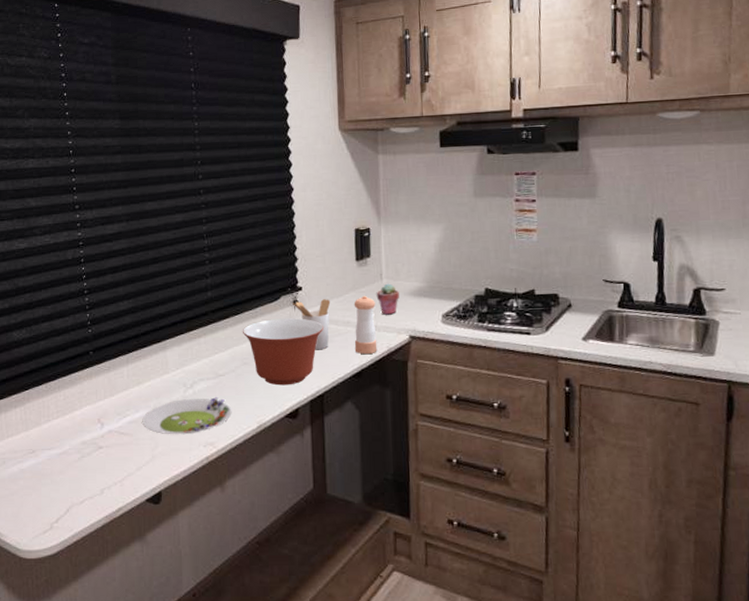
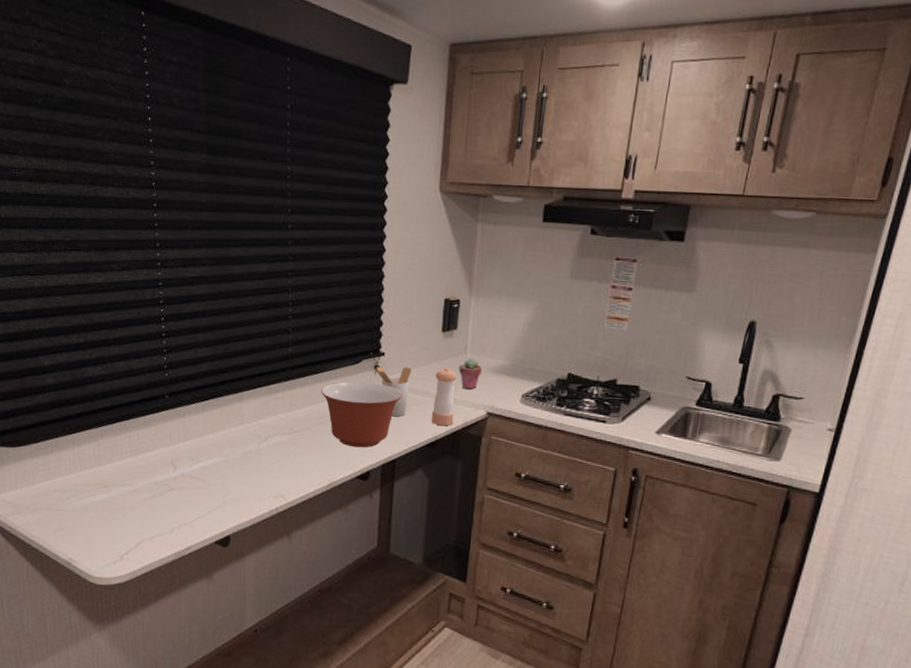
salad plate: present [142,397,232,435] -> none [215,451,304,485]

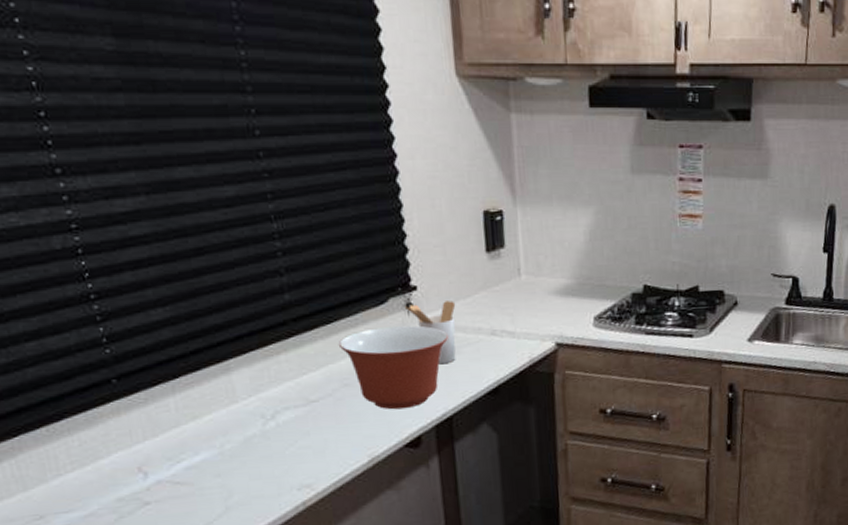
pepper shaker: present [431,367,457,426] -> none [485,295,517,367]
potted succulent: present [458,358,482,390] -> none [513,280,542,319]

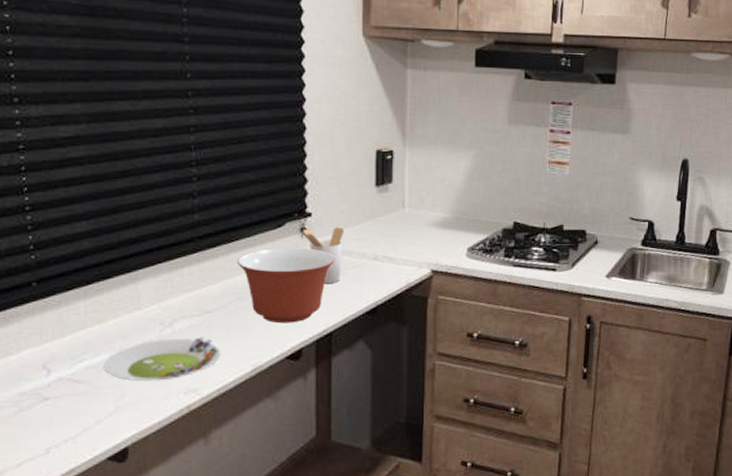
salad plate: none [205,429,333,480] -> present [104,337,221,382]

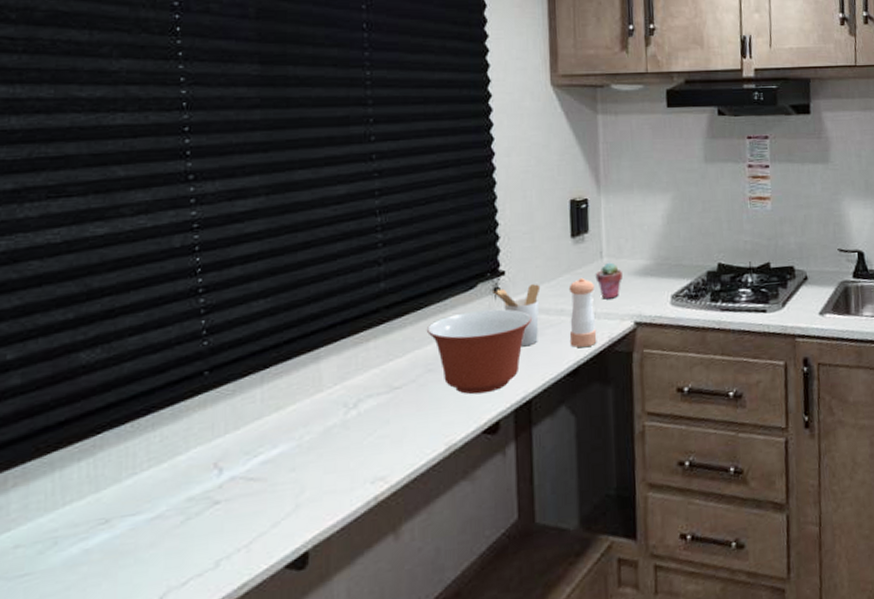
salad plate: present [104,337,221,382] -> none [282,417,411,474]
pepper shaker: none [369,224,395,290] -> present [568,277,597,348]
potted succulent: none [397,212,422,247] -> present [595,262,622,299]

